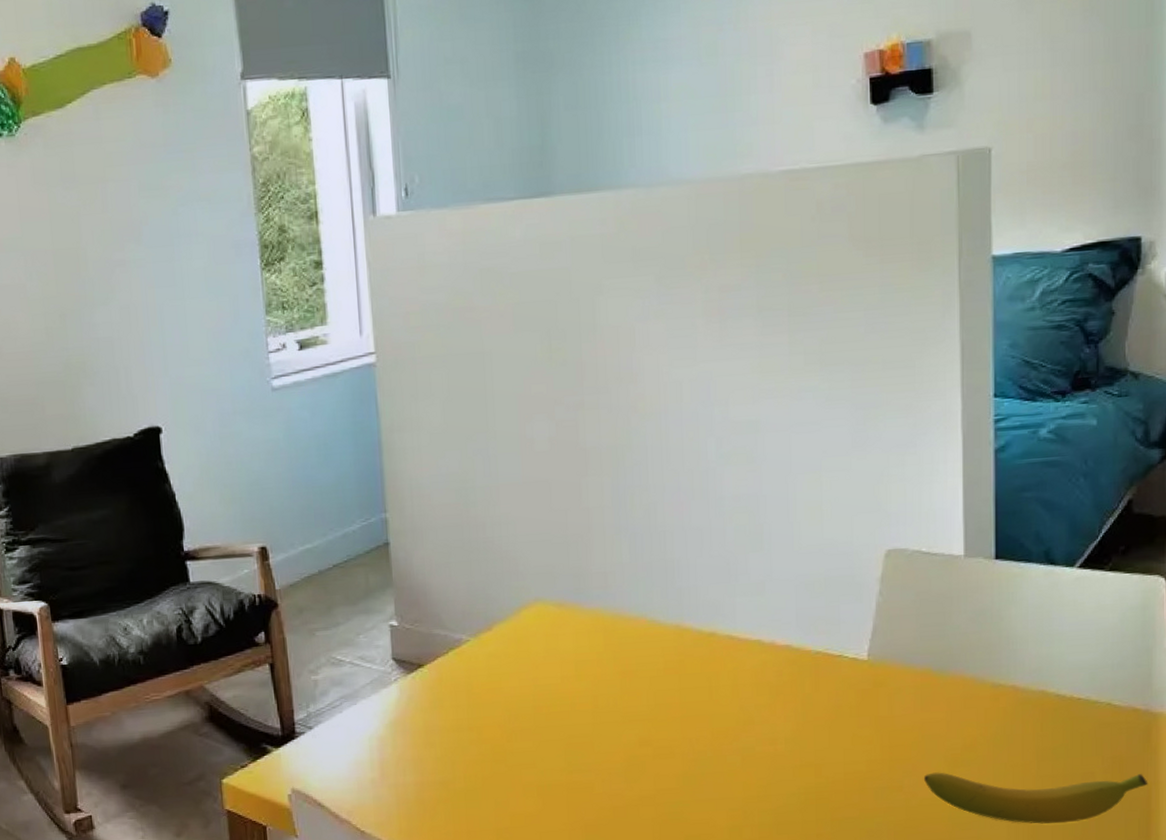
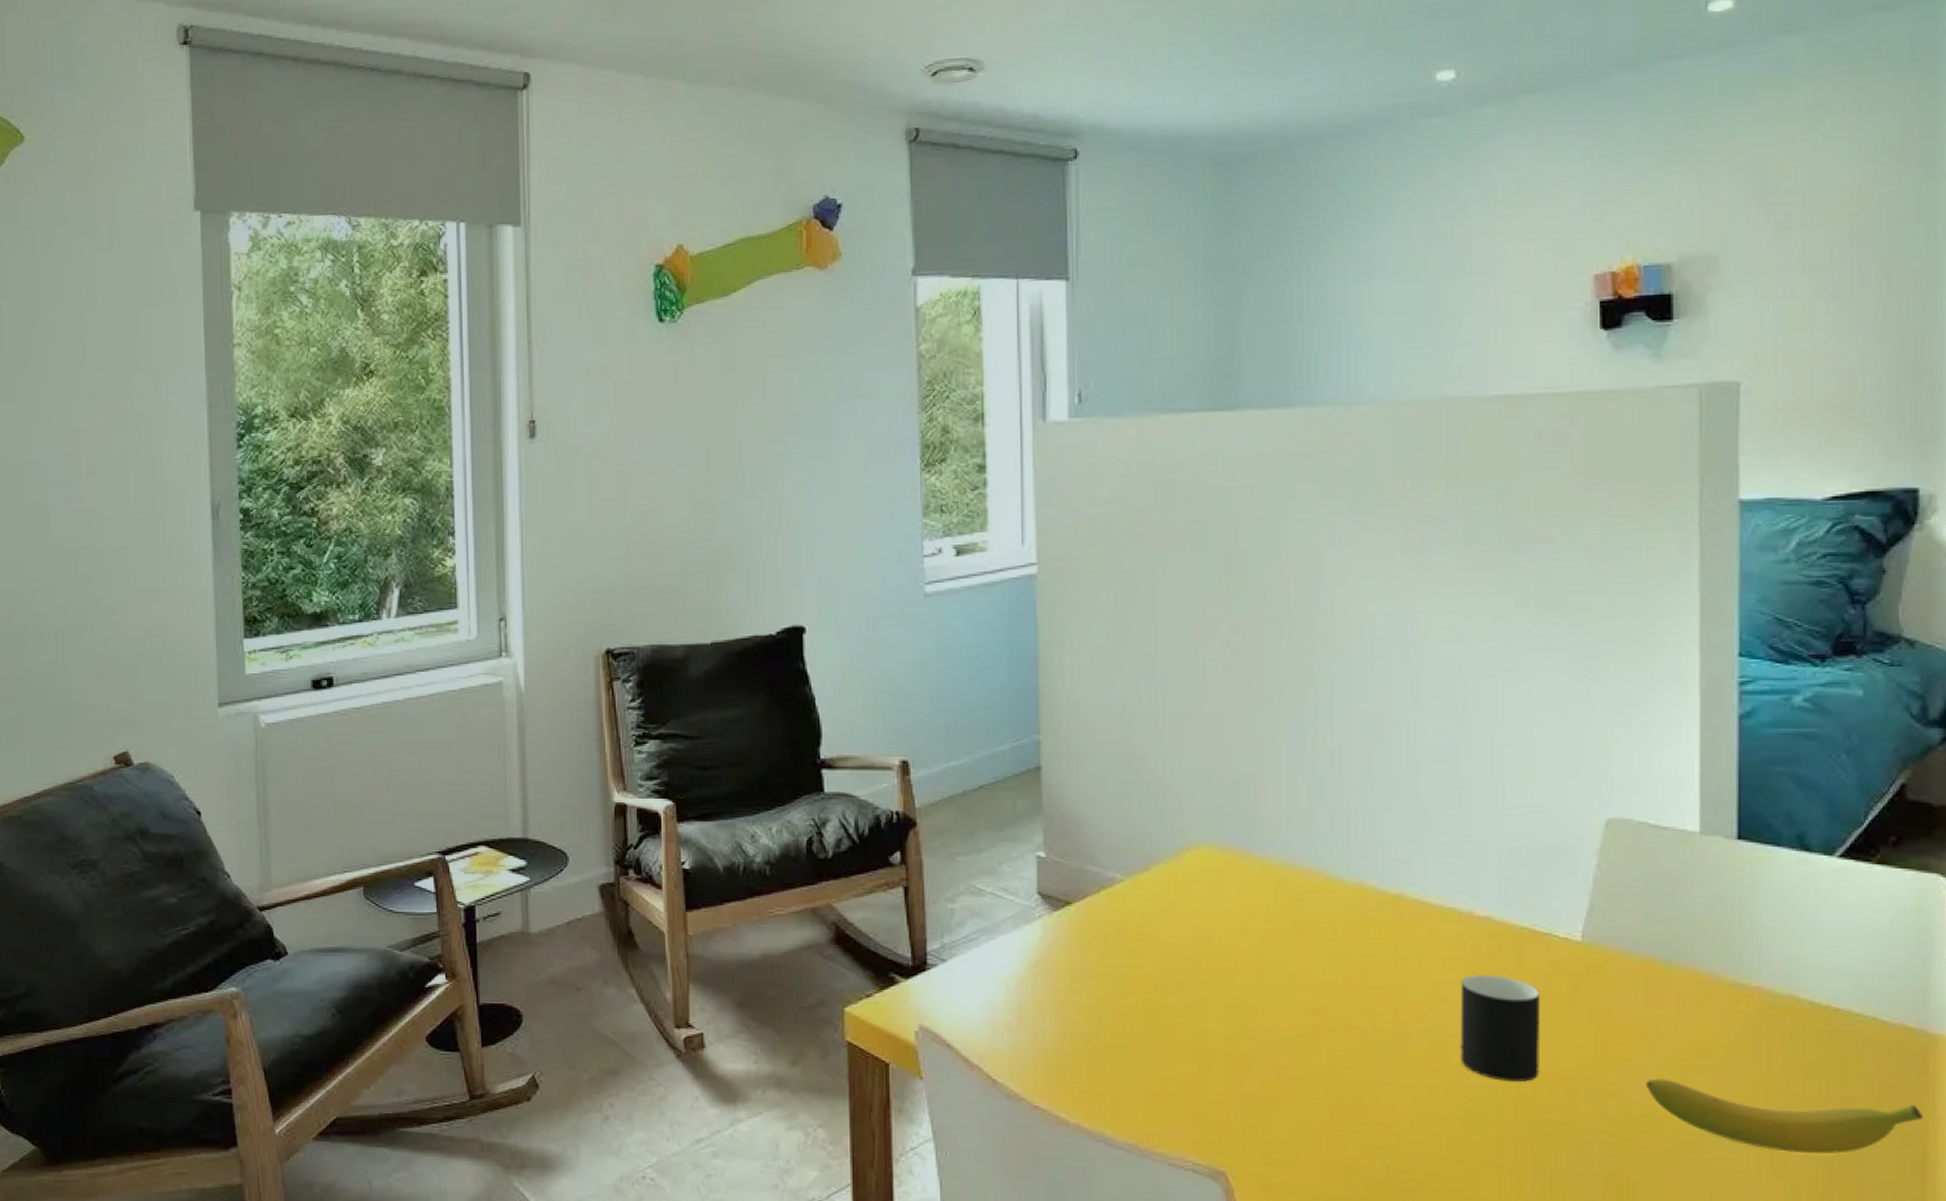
cup: none [766,695,836,788] -> present [1460,974,1541,1083]

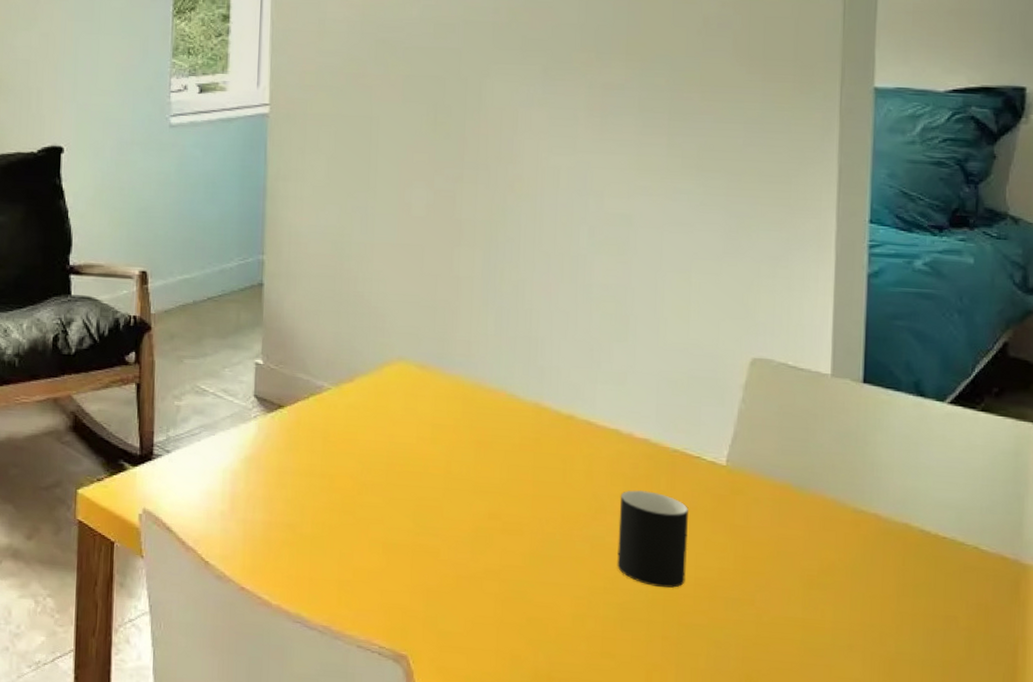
banana: present [1646,1078,1924,1154] -> none [777,591,1015,666]

